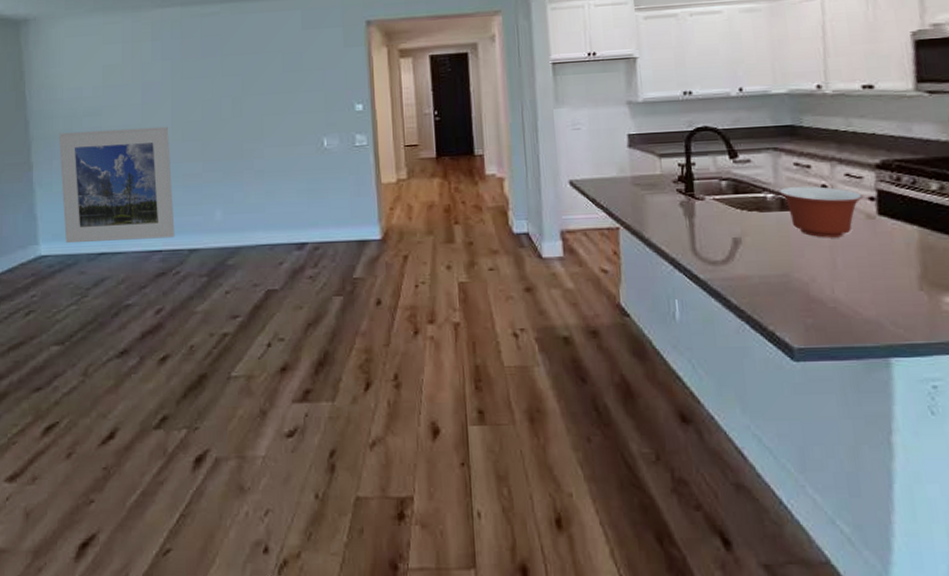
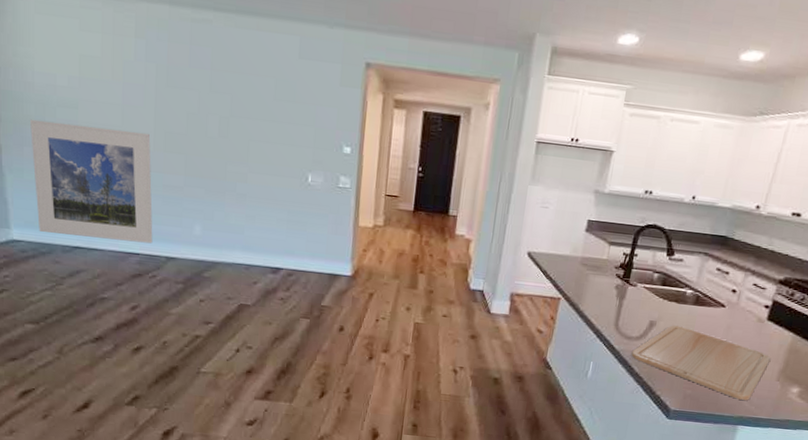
chopping board: none [722,239,902,322] -> present [631,325,771,400]
mixing bowl: present [778,186,863,238] -> none [697,287,761,333]

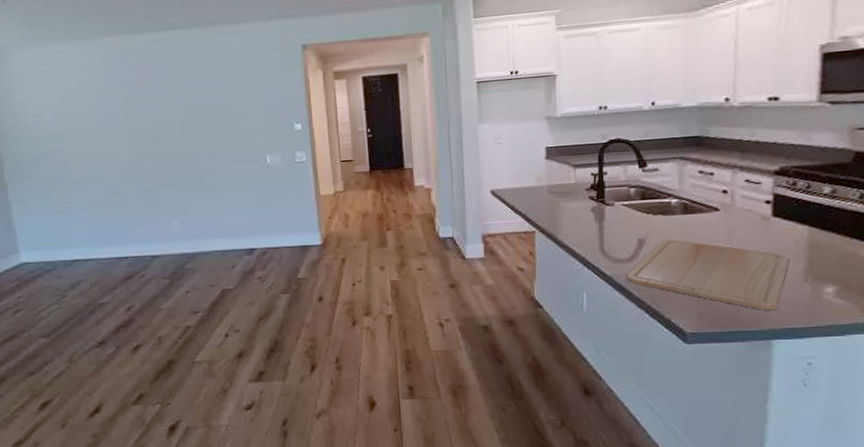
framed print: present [30,119,153,244] -> none [27,147,139,251]

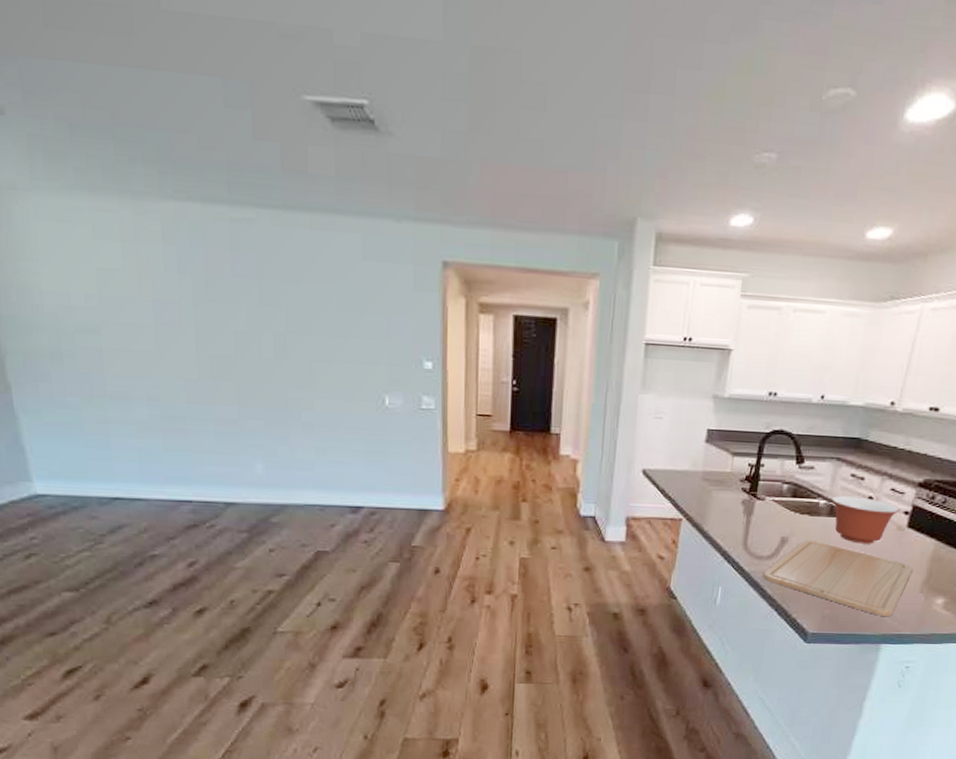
mixing bowl: none [682,192,759,238] -> present [831,496,900,544]

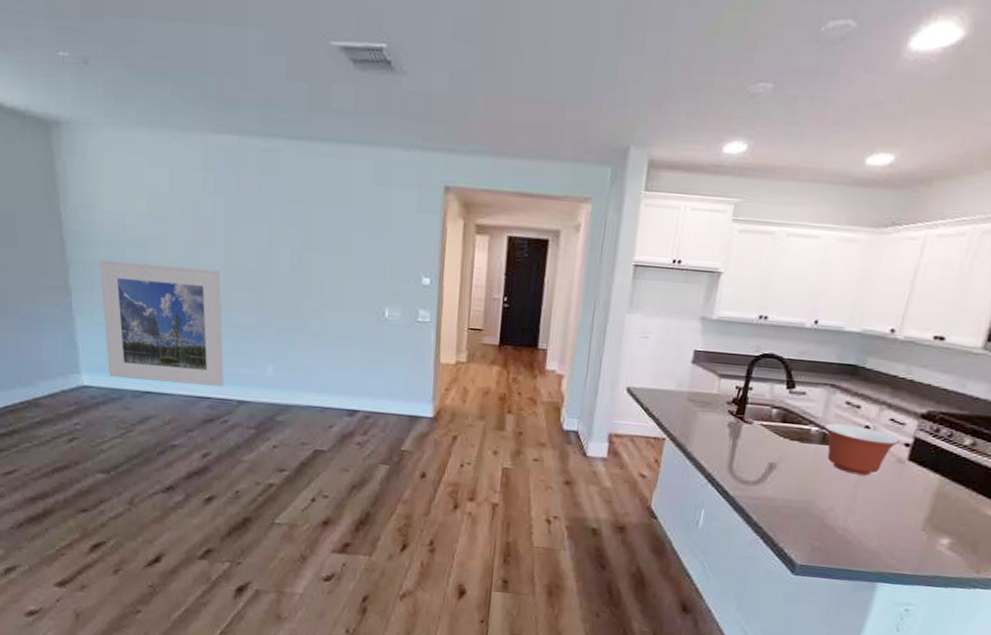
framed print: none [43,349,207,488] -> present [100,260,224,387]
chopping board: present [763,540,913,616] -> none [748,467,915,553]

